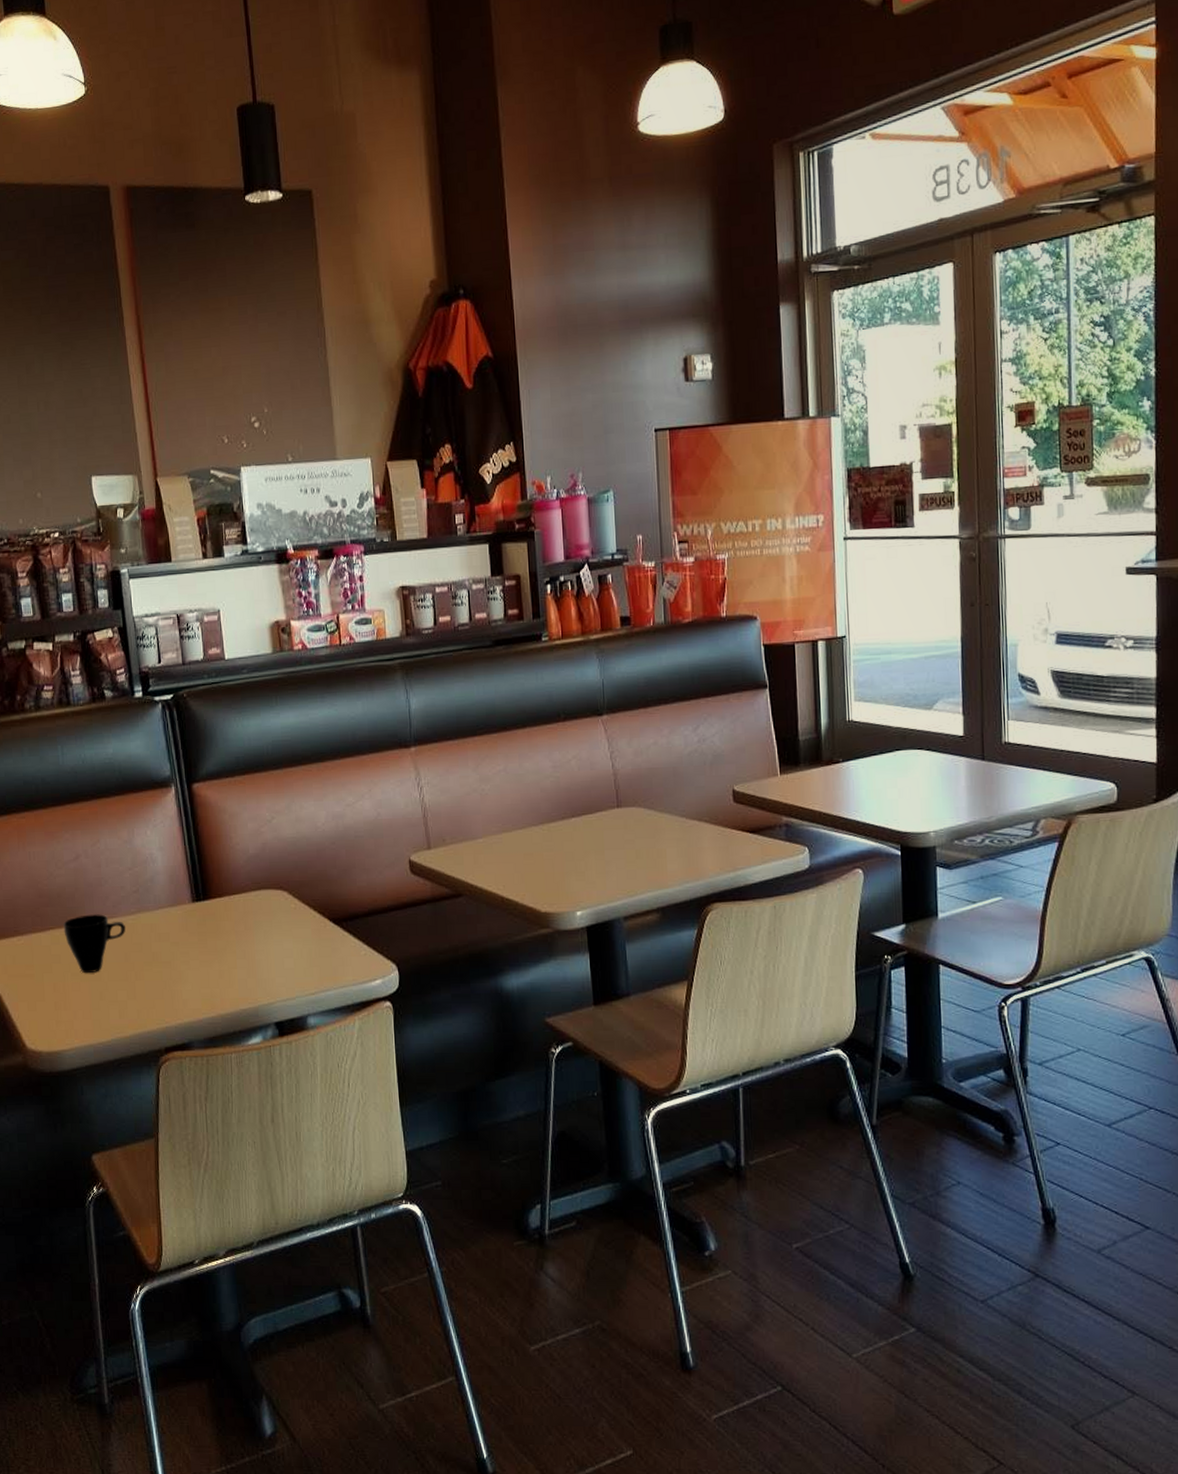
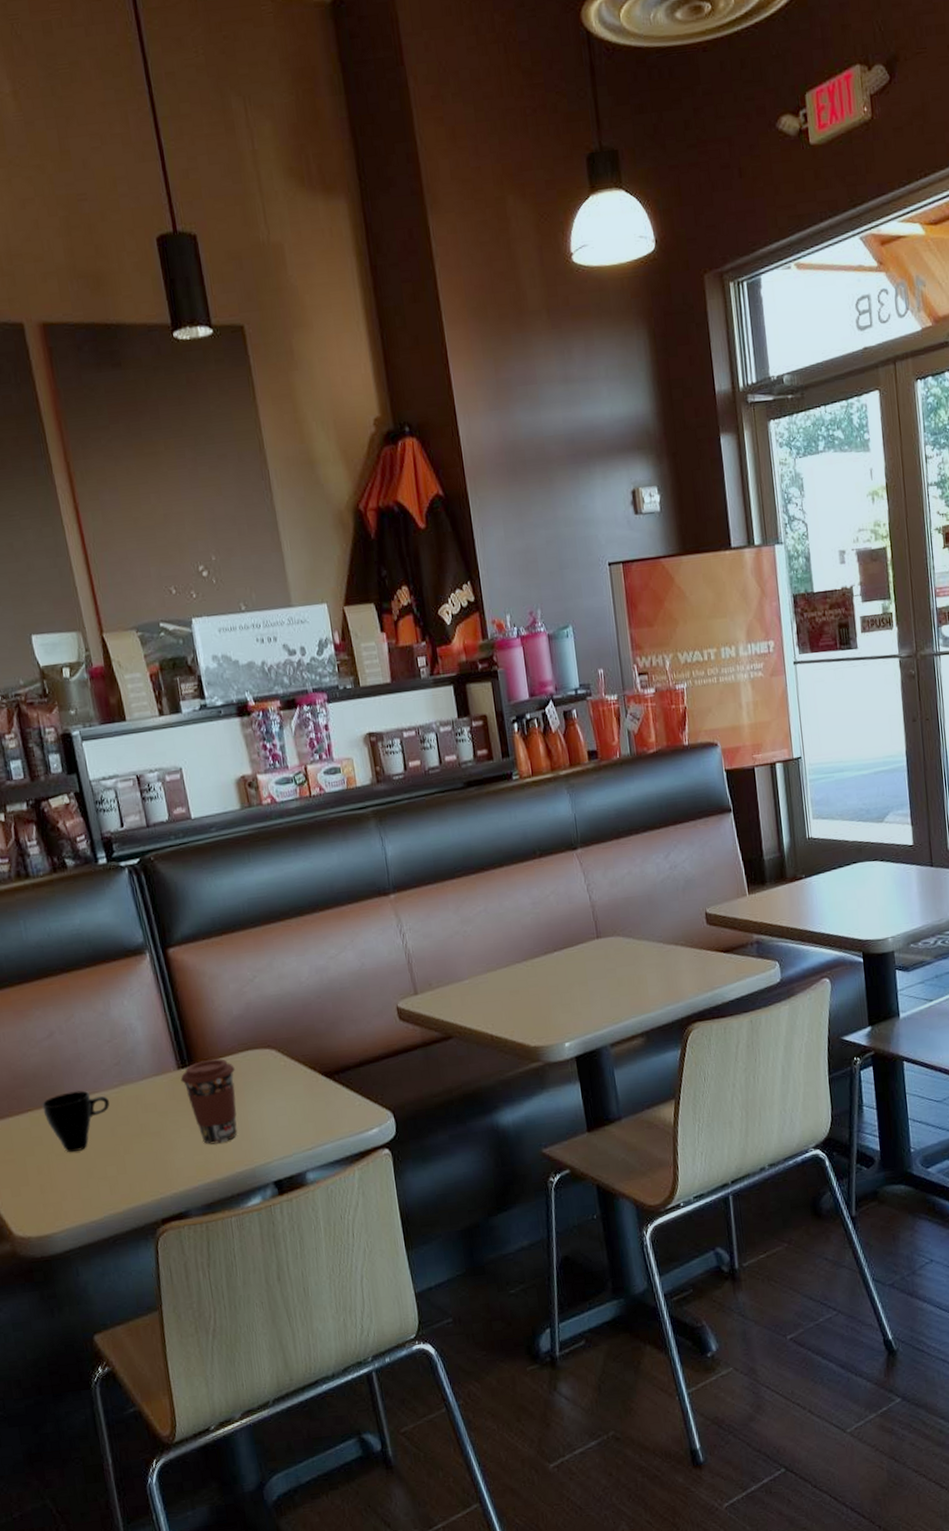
coffee cup: none [194,895,247,979] -> present [180,1058,238,1145]

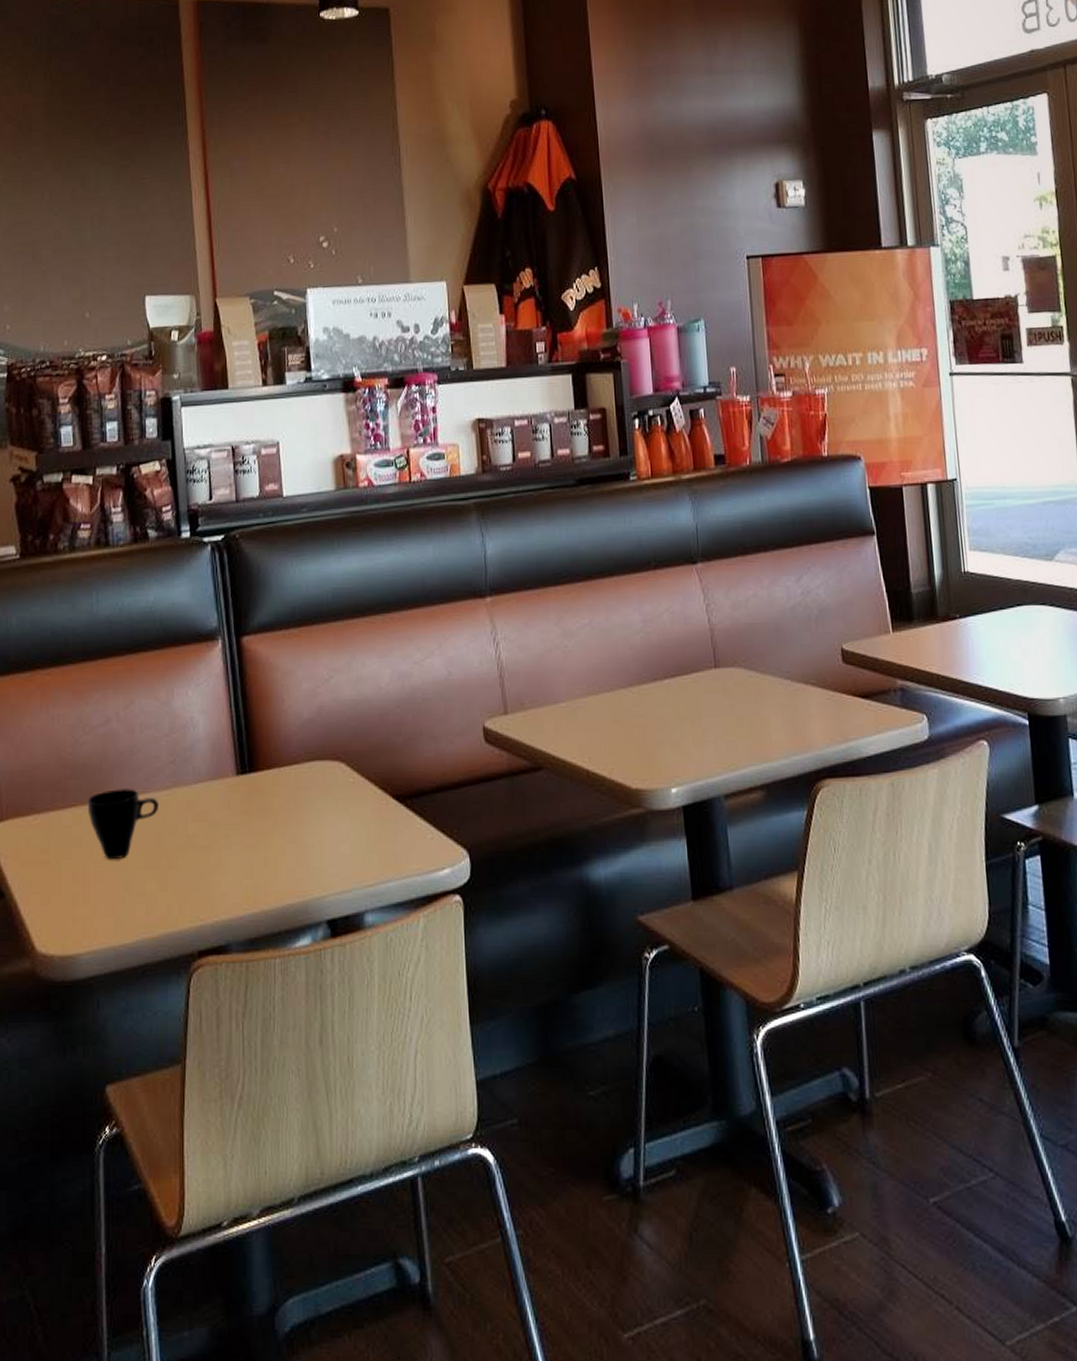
coffee cup: present [180,1058,238,1145] -> none [238,766,298,867]

